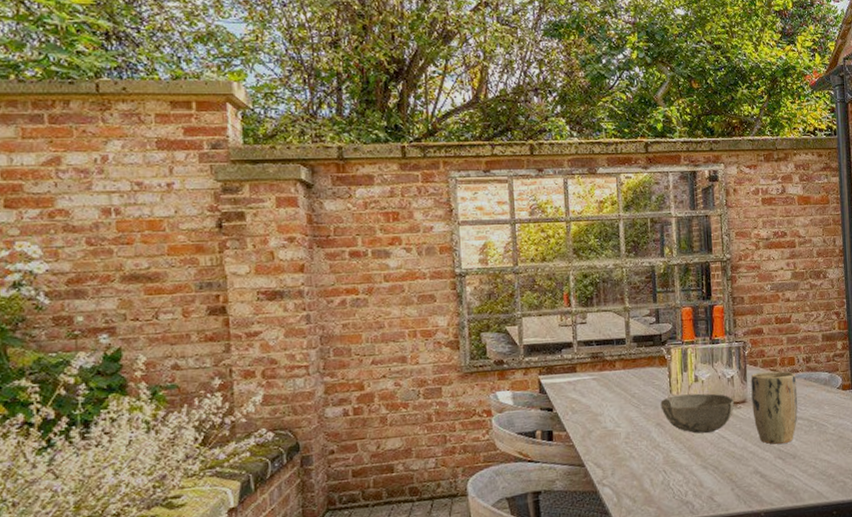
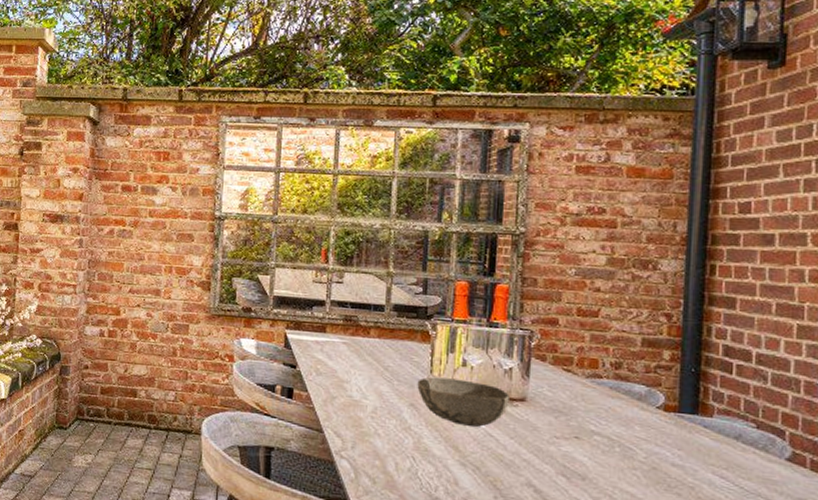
plant pot: present [750,371,798,444] -> none [533,369,599,460]

